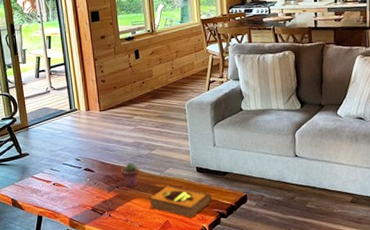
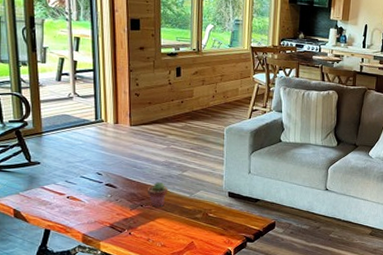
hardback book: present [149,185,212,218] -> none [174,207,240,241]

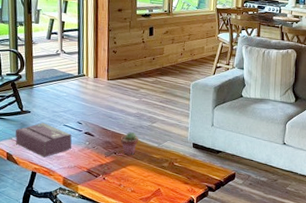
tissue box: none [23,174,92,213] -> present [15,122,72,158]

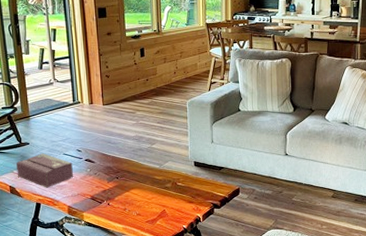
potted succulent: present [121,131,138,155] -> none [122,155,139,178]

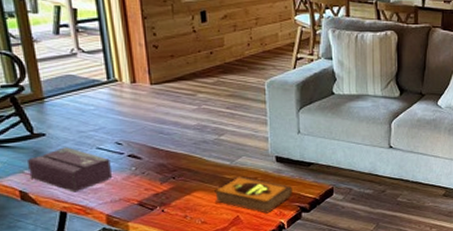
hardback book: none [147,177,207,209] -> present [215,176,292,214]

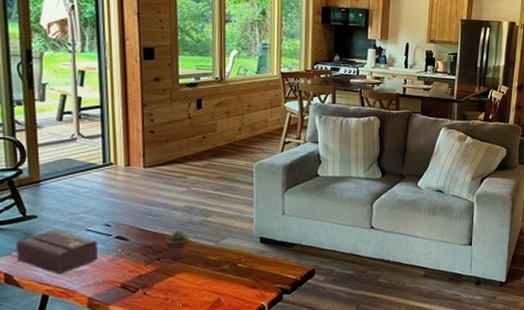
potted succulent: none [179,148,203,178] -> present [165,230,189,259]
hardback book: present [215,176,292,214] -> none [197,257,275,296]

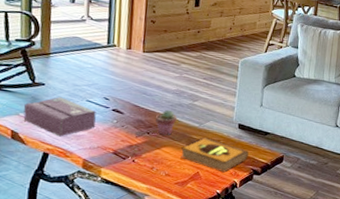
hardback book: none [197,257,275,296] -> present [180,137,249,173]

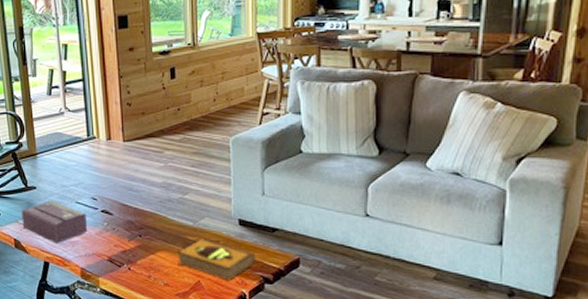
potted succulent: present [156,109,177,135] -> none [146,207,167,237]

